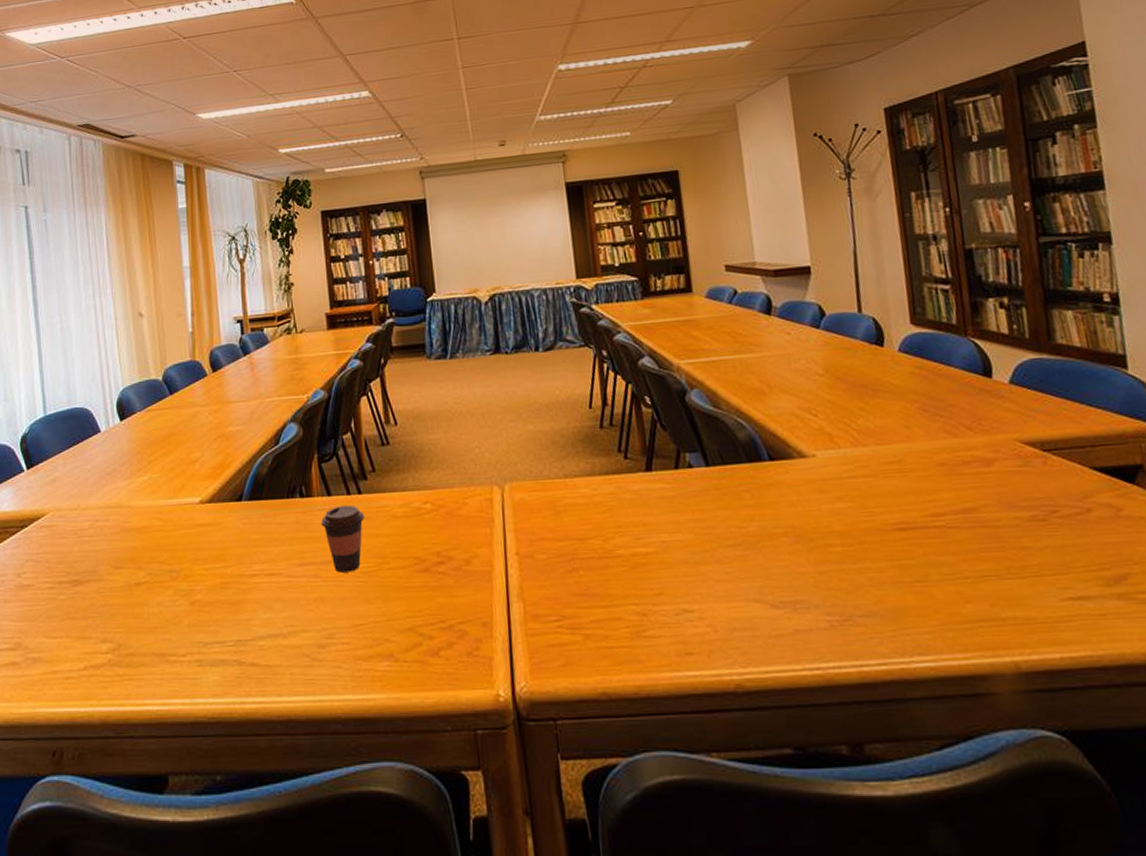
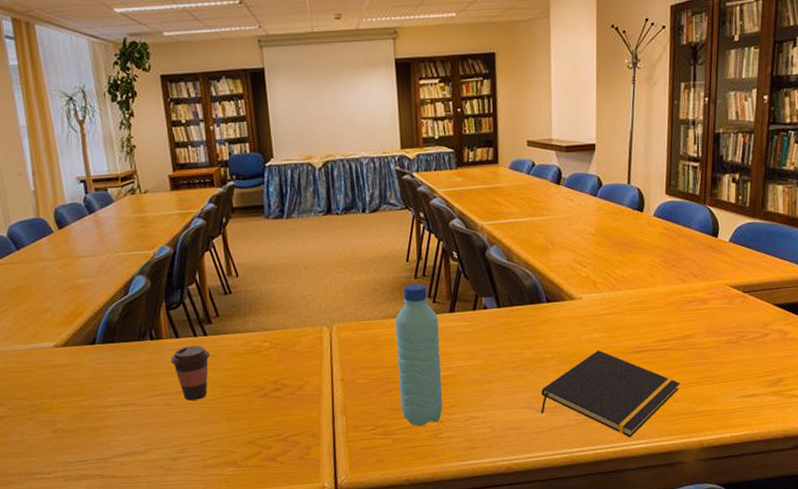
water bottle: none [579,436,646,620] -> present [395,284,443,427]
notepad: none [774,524,971,652] -> present [541,349,680,438]

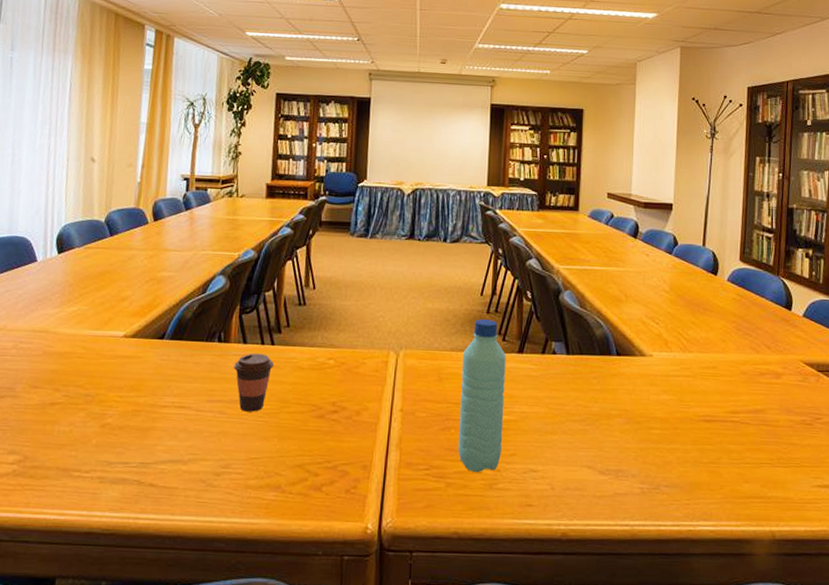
notepad: present [541,349,680,438] -> none [603,413,751,517]

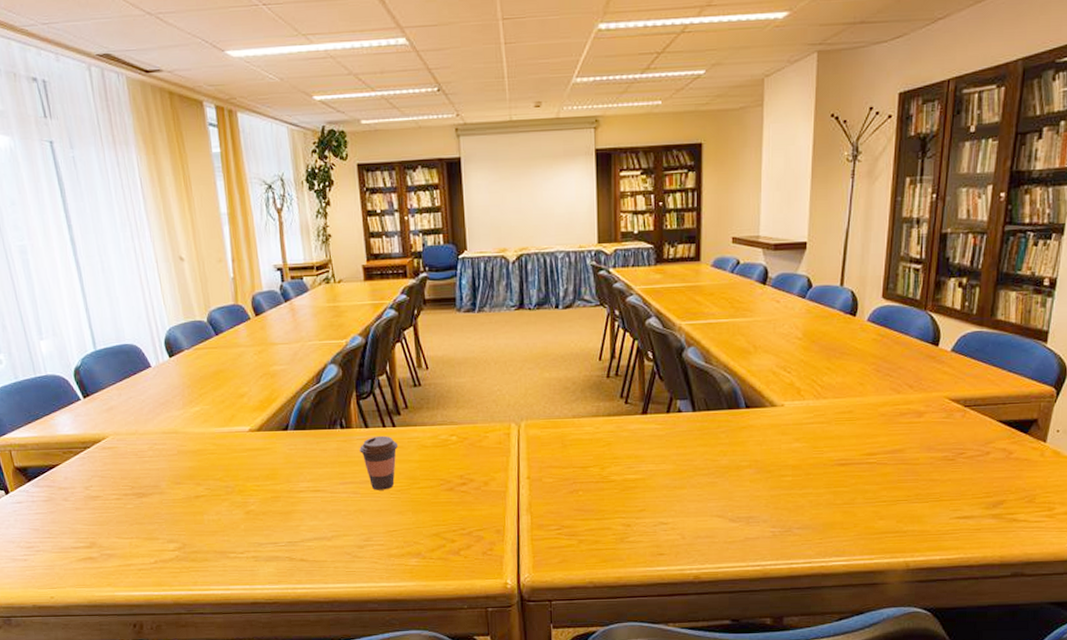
water bottle: present [458,319,506,473] -> none [585,384,632,529]

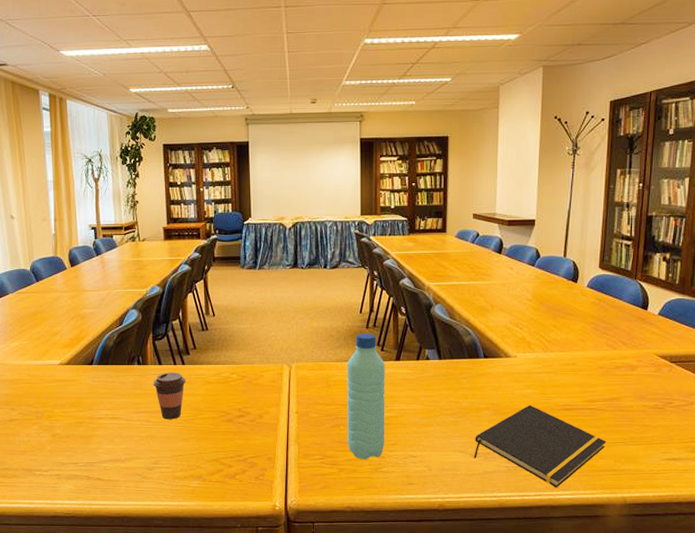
water bottle: none [585,384,632,529] -> present [347,334,385,460]
notepad: none [734,460,888,554] -> present [474,404,606,488]

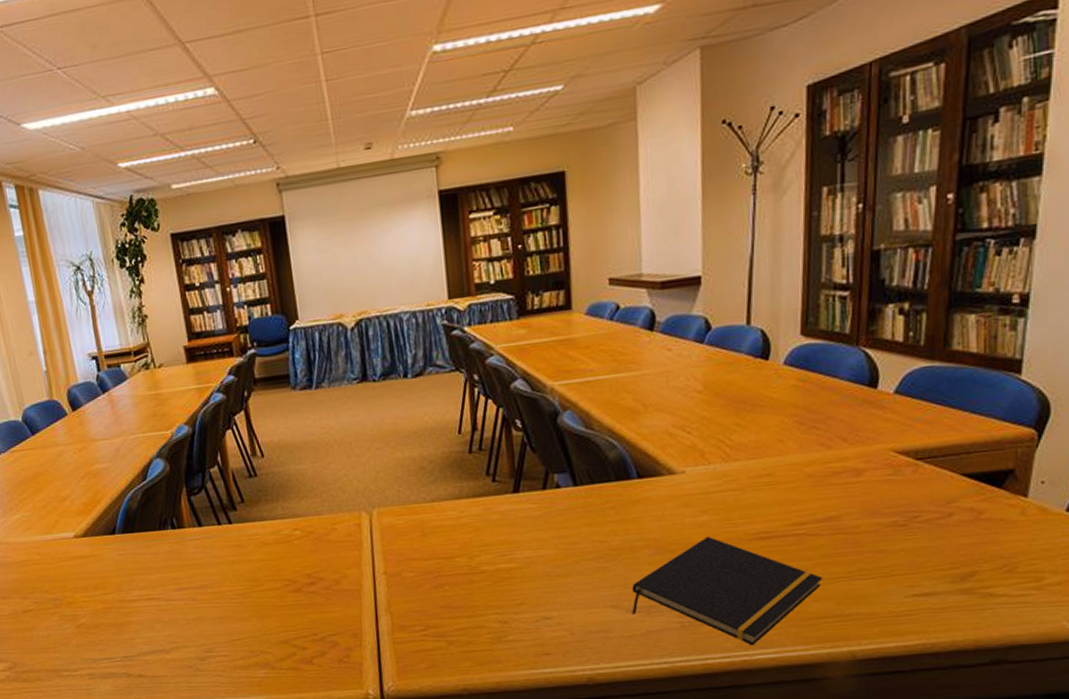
coffee cup: present [153,373,187,419] -> none [194,535,237,595]
water bottle: present [347,334,385,460] -> none [447,460,508,628]

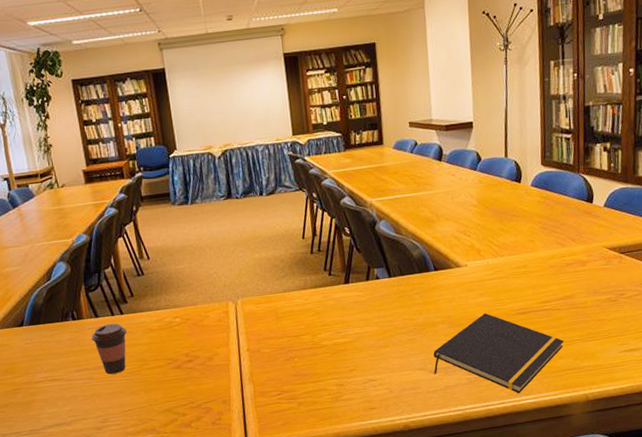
coffee cup: none [194,535,237,595] -> present [91,323,128,374]

